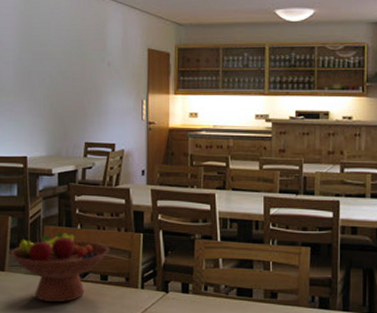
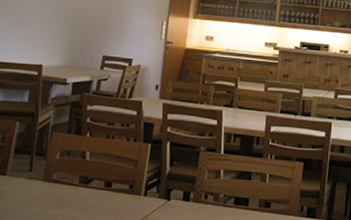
fruit bowl: present [10,231,109,303] -> none [13,139,117,208]

